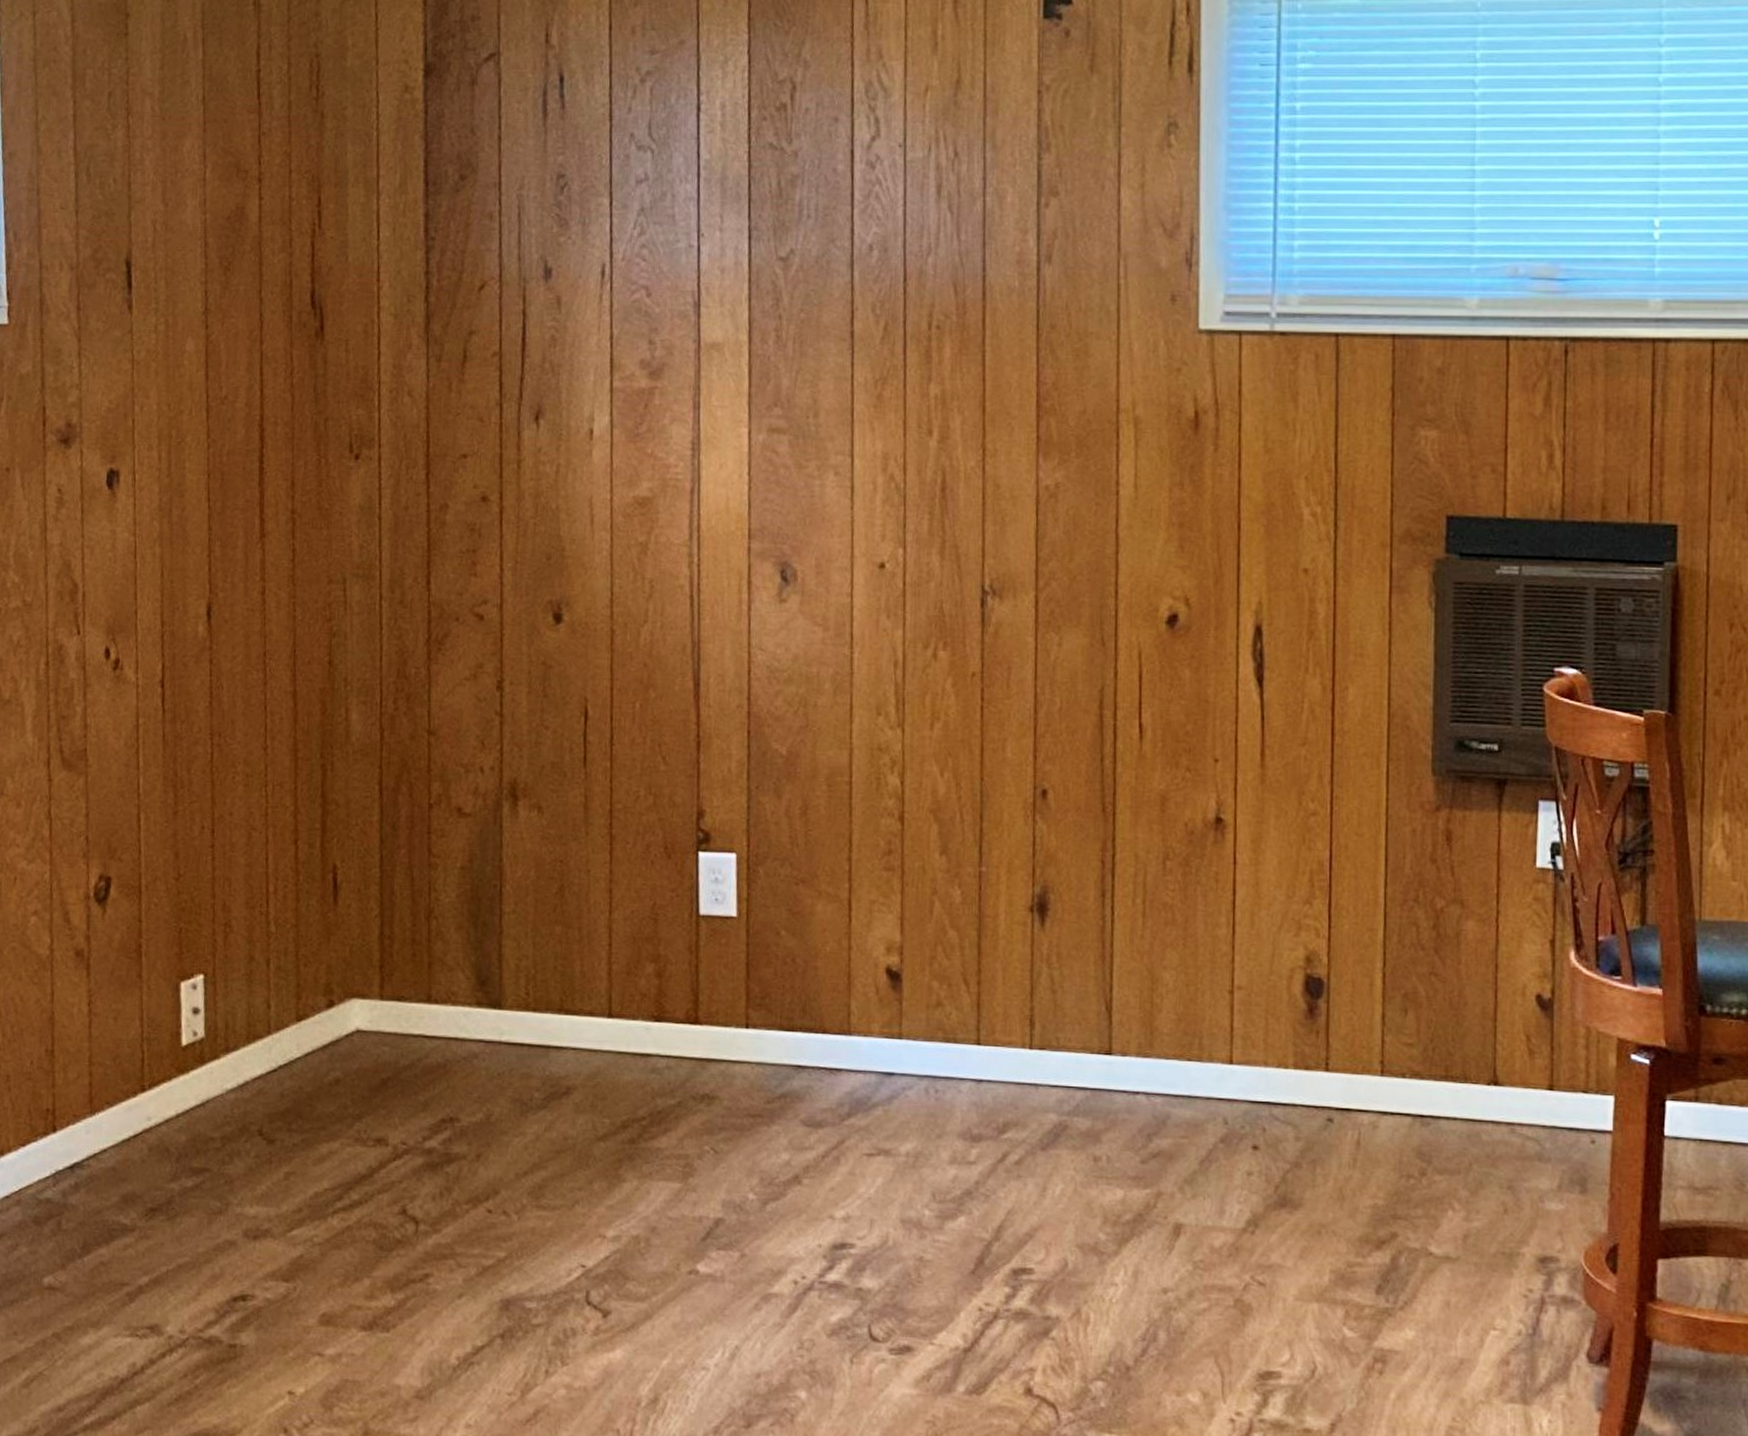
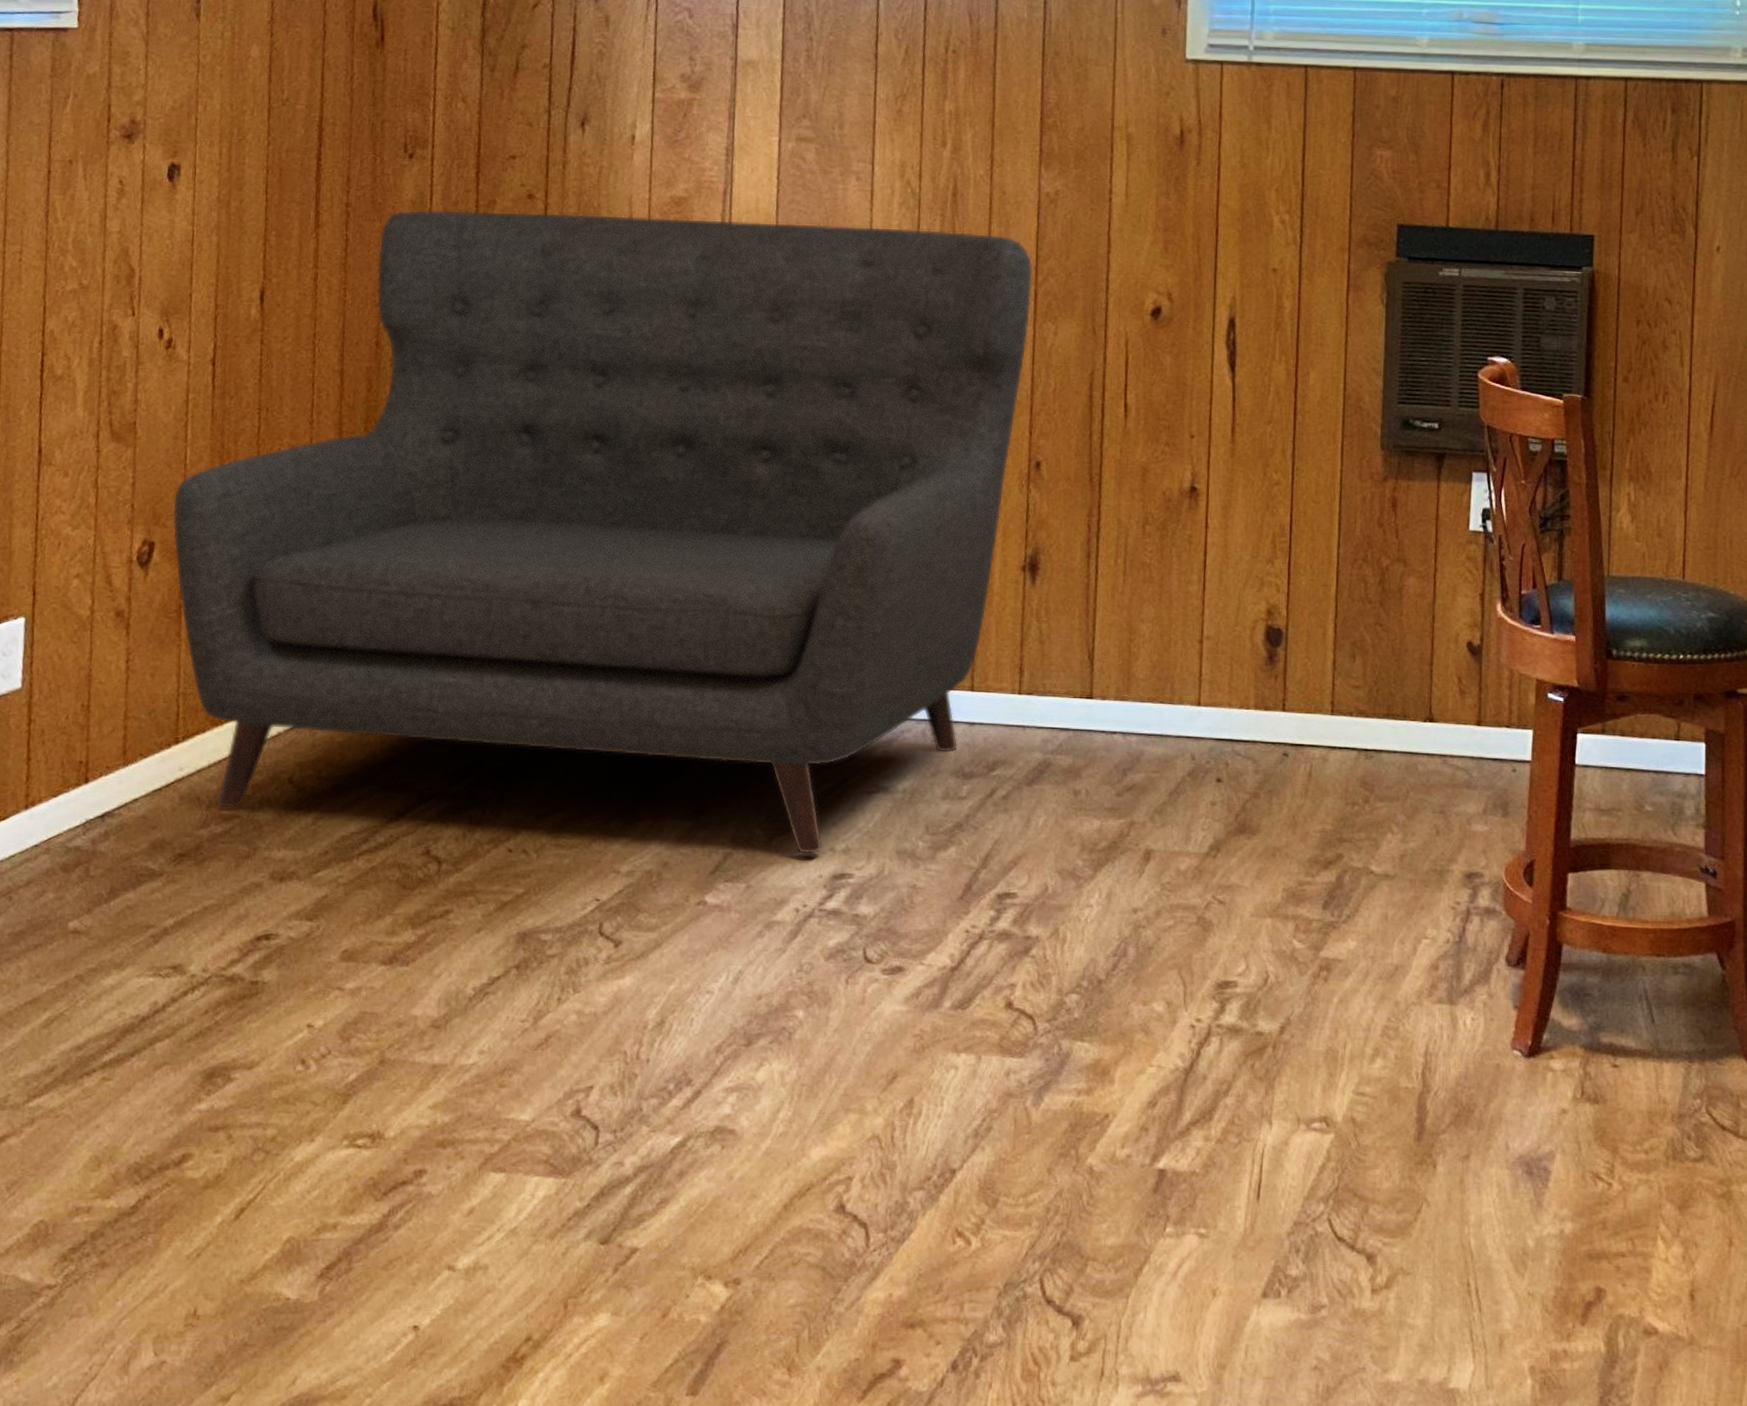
sofa: none [127,515,1033,1222] -> present [172,209,1034,855]

